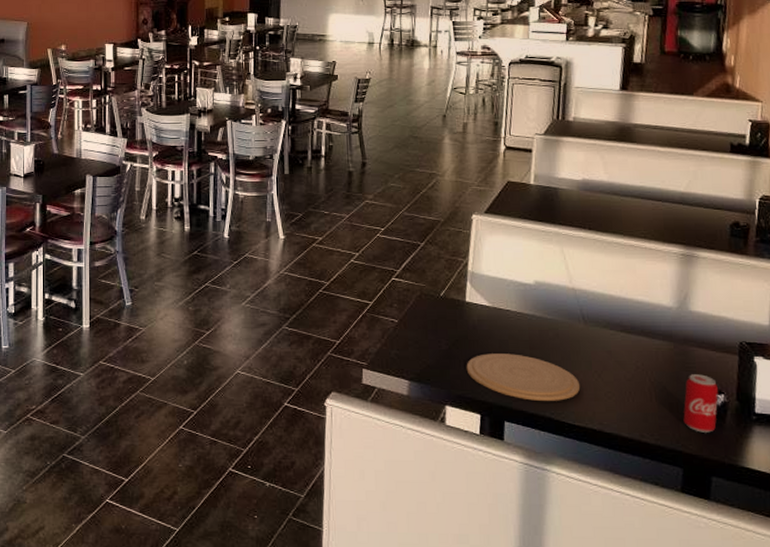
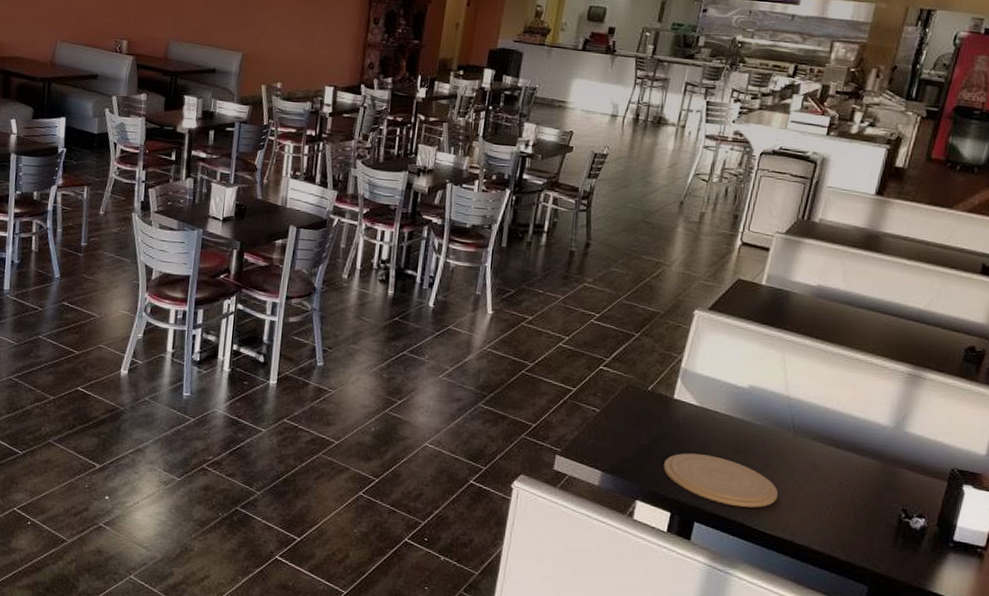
beverage can: present [683,374,718,433] -> none [878,495,920,555]

